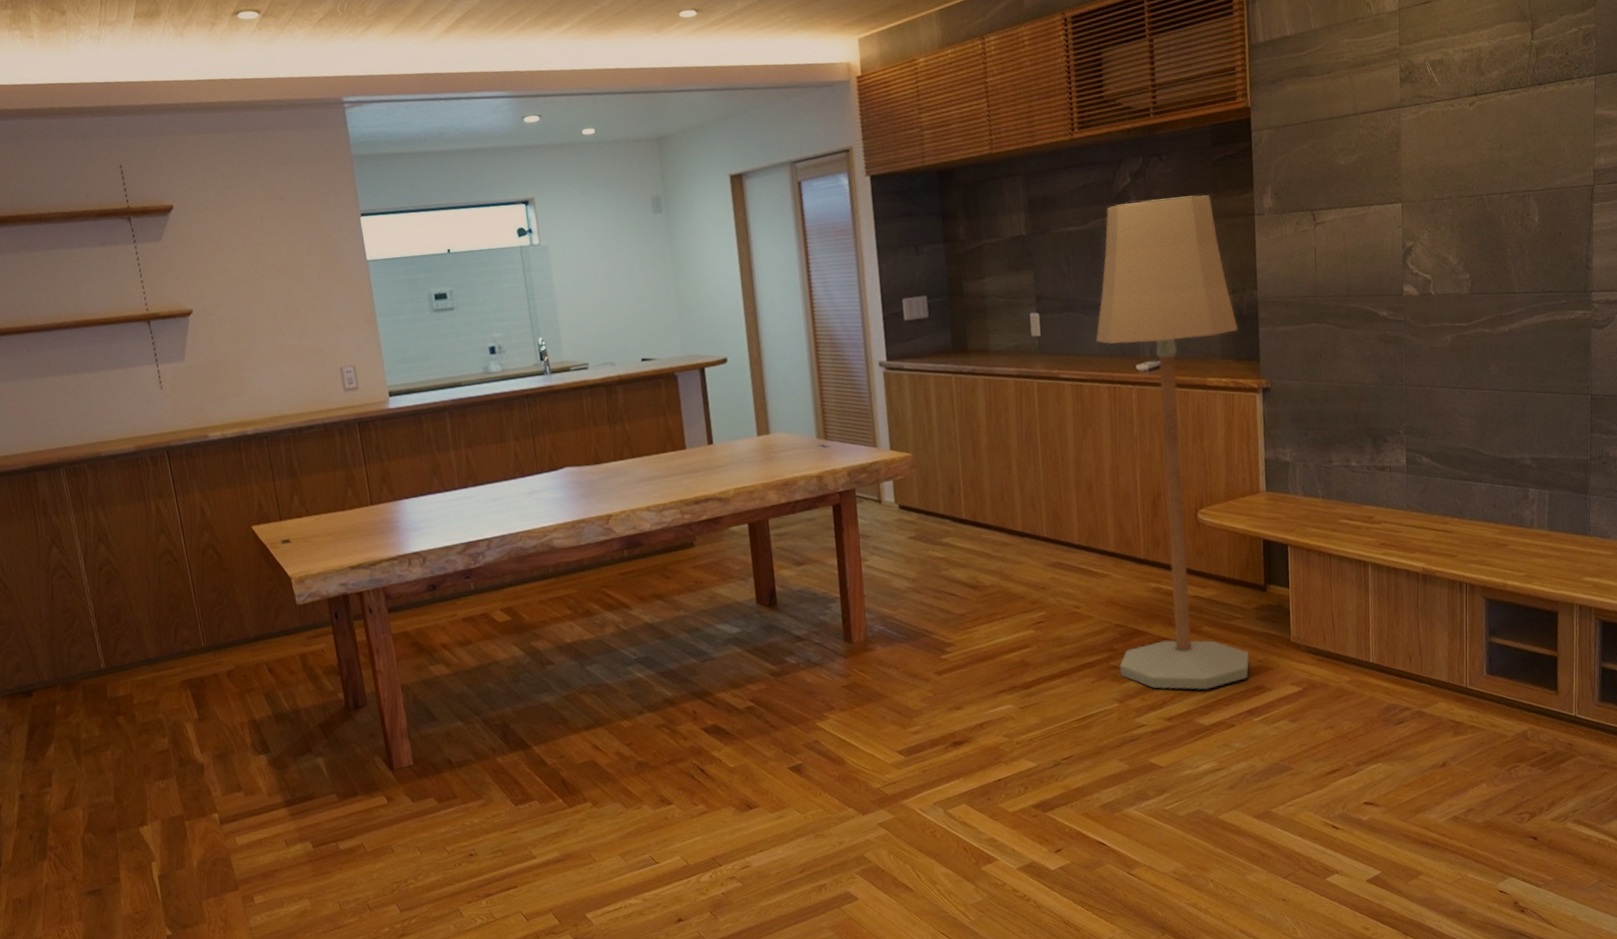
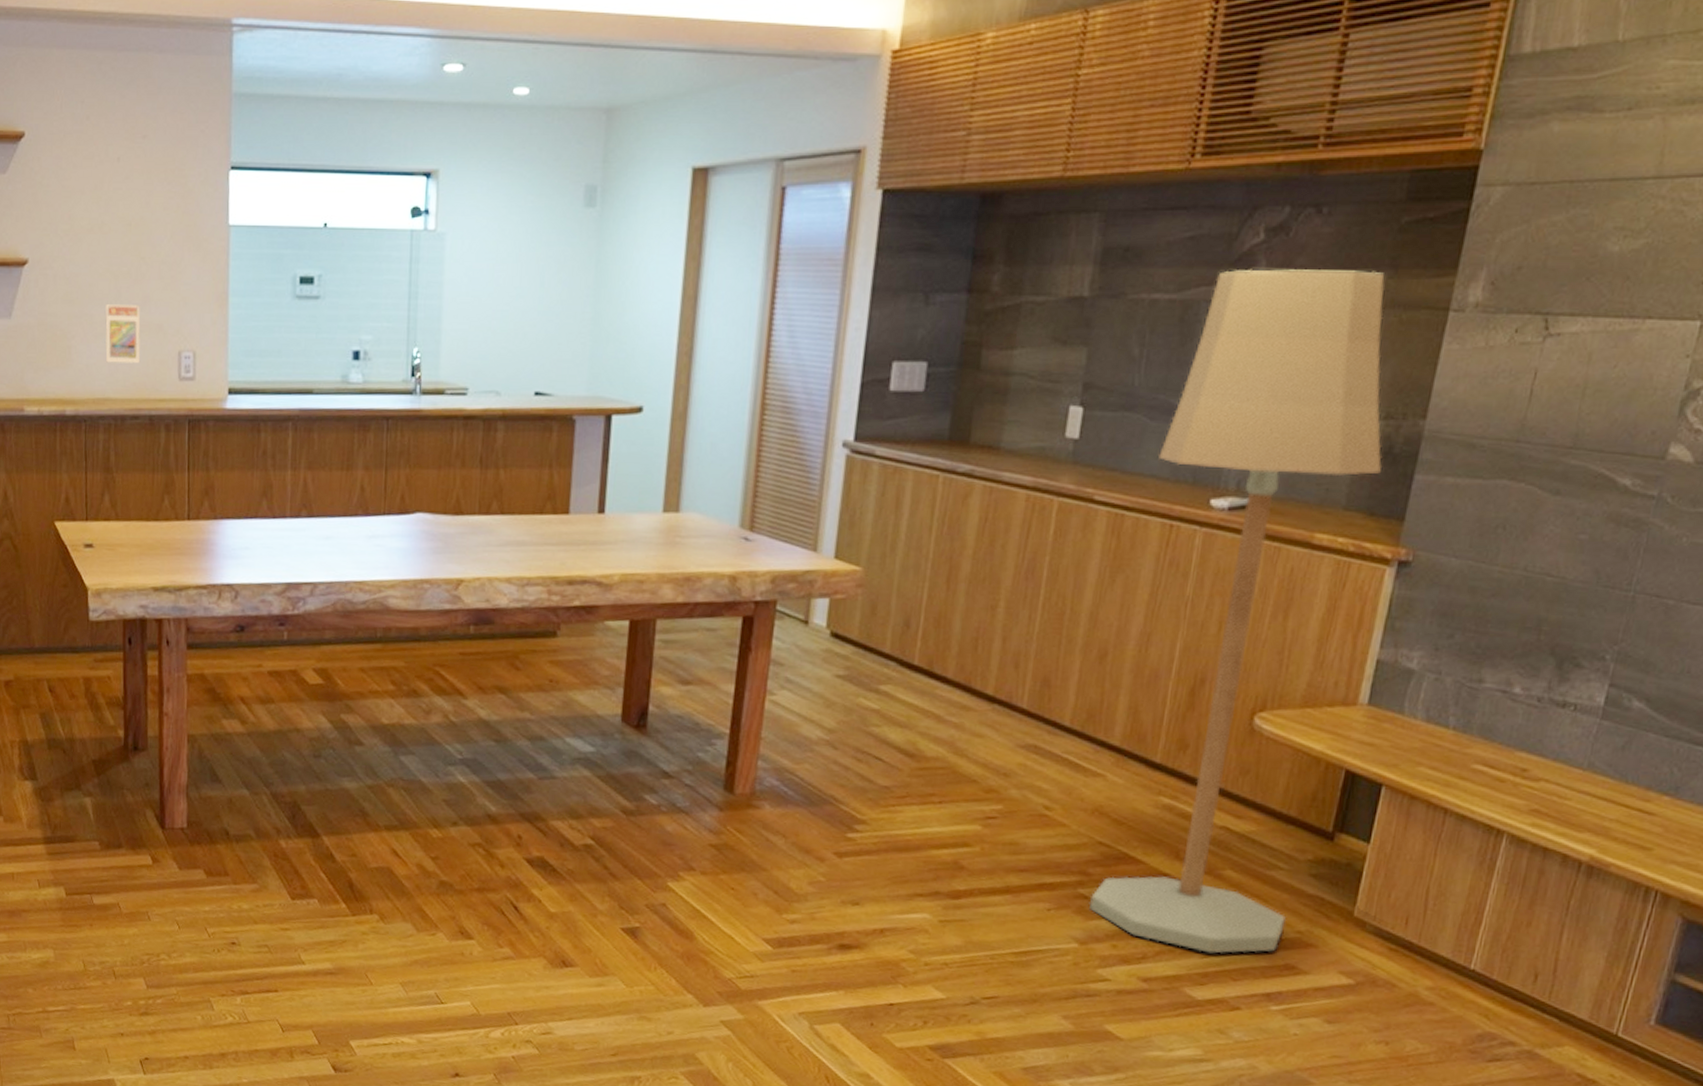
trading card display case: none [269,335,308,386] -> present [105,304,141,364]

